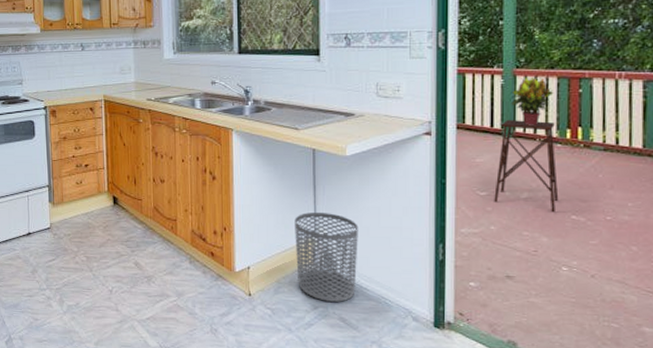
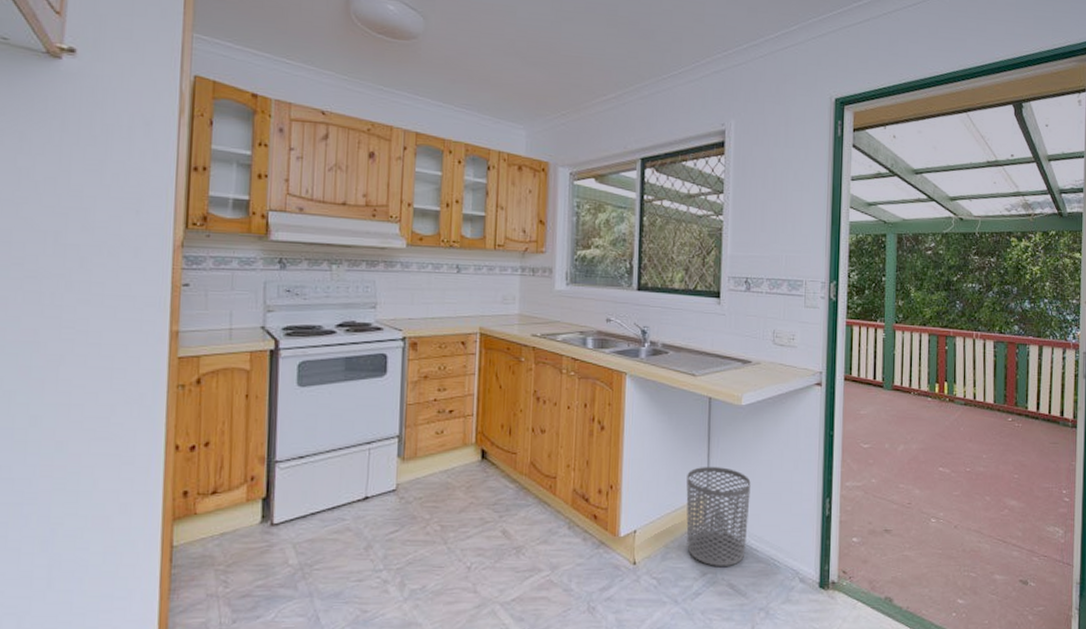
side table: present [494,119,559,213] -> none [875,372,929,465]
potted plant: present [511,77,554,125] -> none [891,333,926,379]

